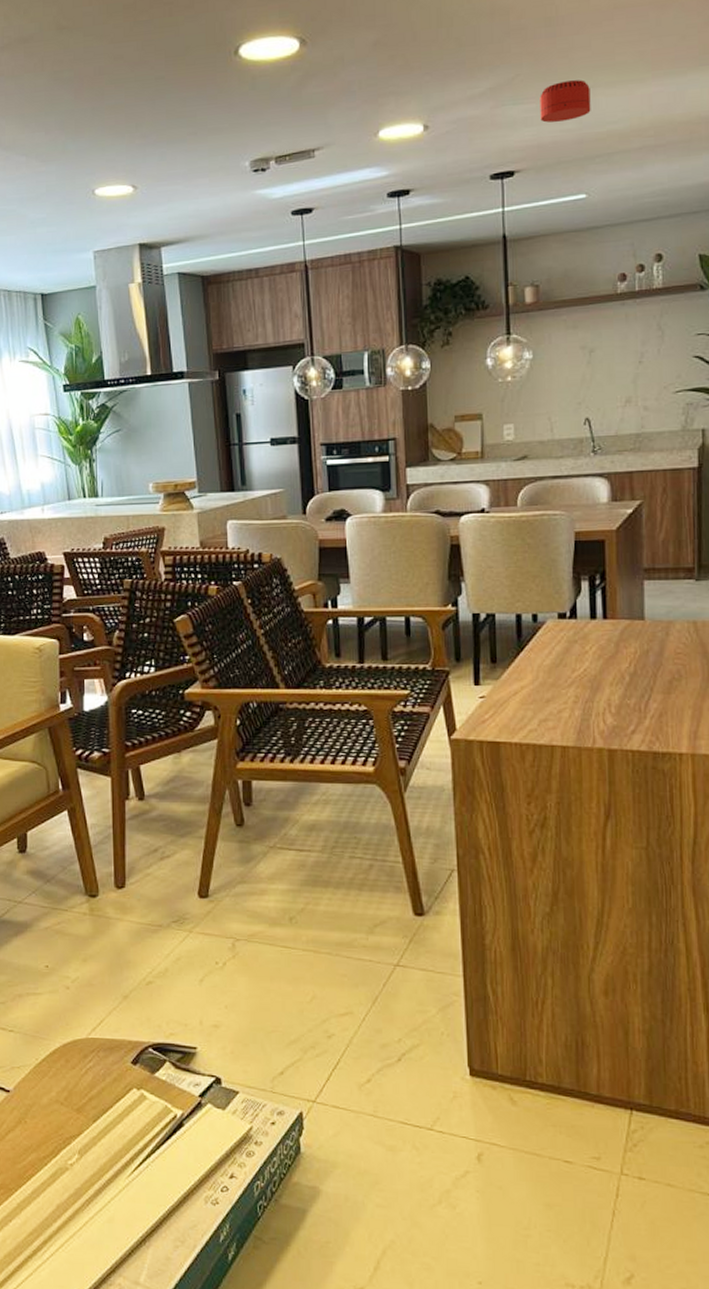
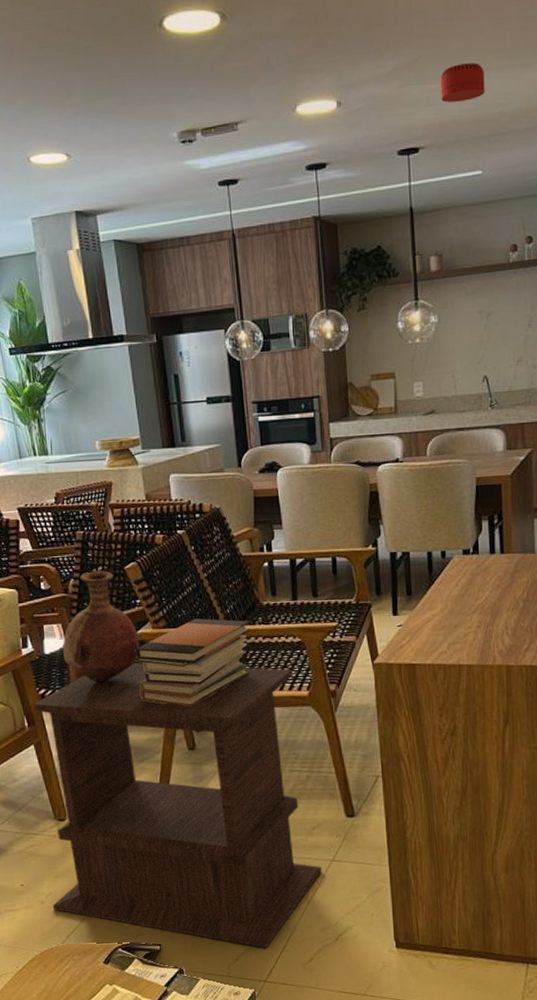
side table: none [69,726,384,1063] -> present [33,663,322,949]
vase: none [104,622,186,745] -> present [63,570,139,682]
book stack: none [181,679,311,777] -> present [135,618,251,706]

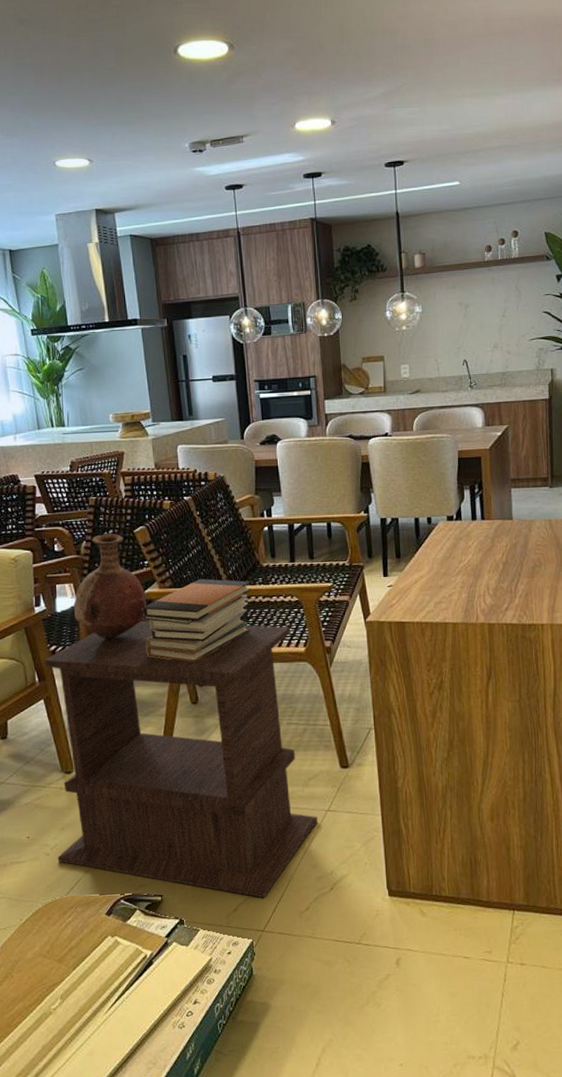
smoke detector: present [440,63,485,103] -> none [422,91,461,123]

